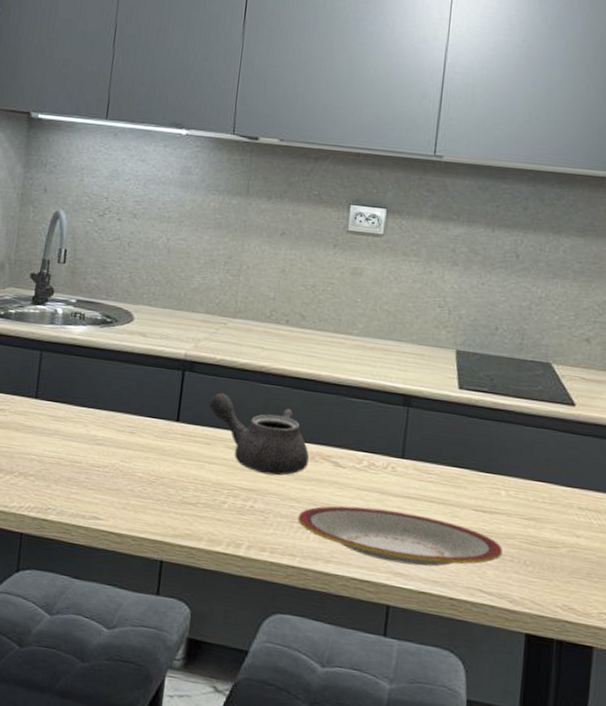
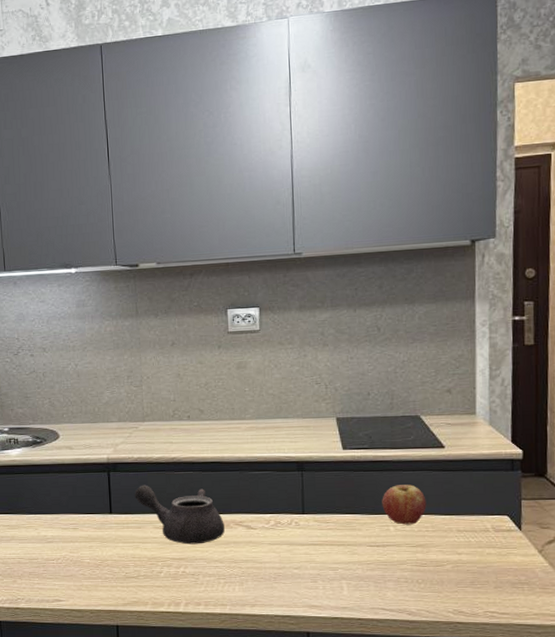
plate: present [298,505,503,567] -> none [223,557,397,598]
fruit: none [495,441,547,492] -> present [382,484,427,525]

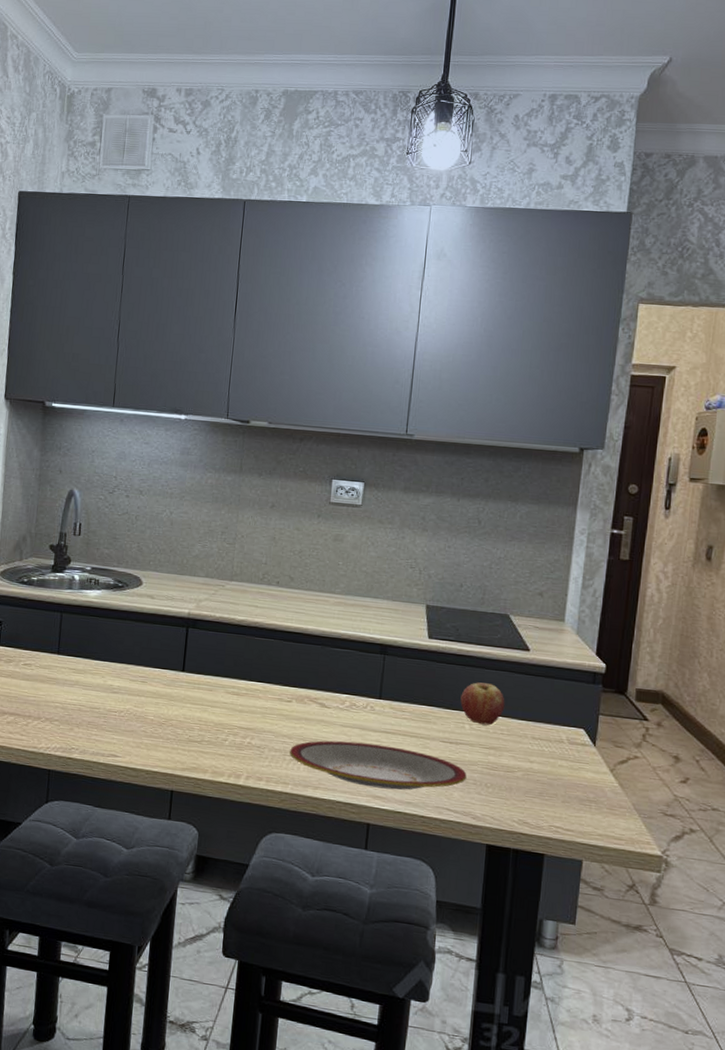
teapot: present [135,485,225,545] -> none [211,646,299,717]
plate: none [223,557,397,598] -> present [289,740,467,790]

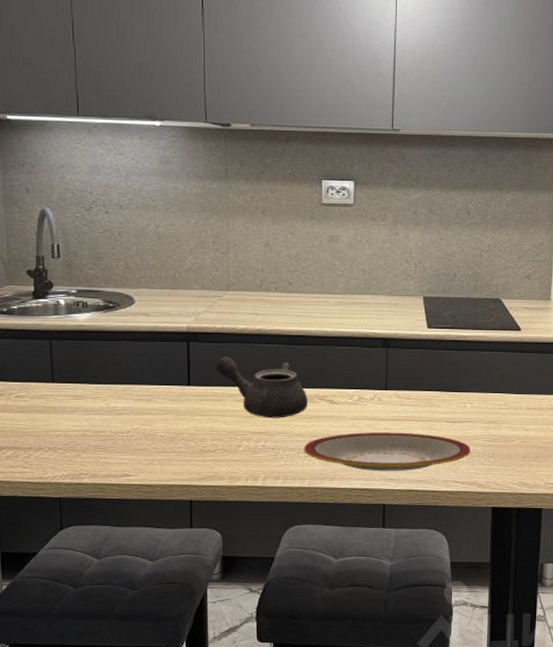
teapot: none [211,646,299,717] -> present [216,356,307,418]
fruit: present [460,682,505,726] -> none [461,364,501,402]

